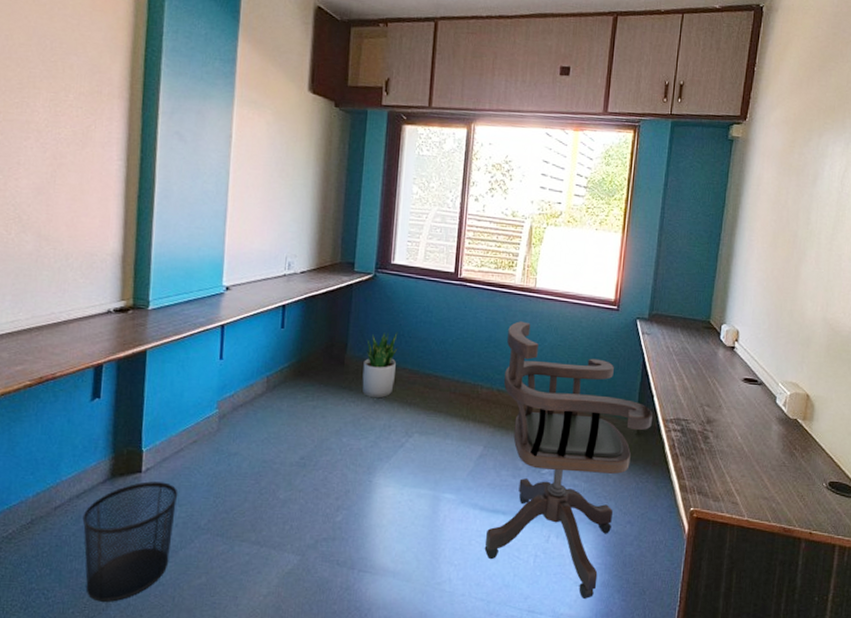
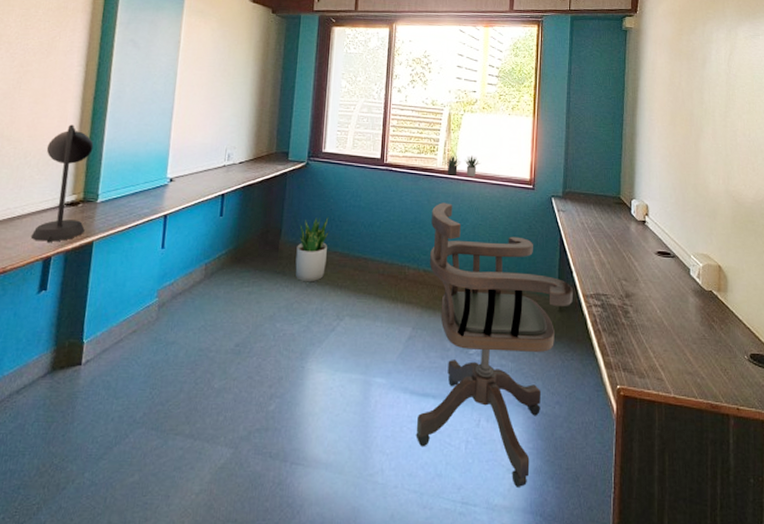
desk lamp: none [79,225,141,350] -> present [30,124,94,243]
waste bin: present [82,481,178,602] -> none [18,374,116,505]
succulent plant: none [522,271,562,296] -> present [443,155,481,178]

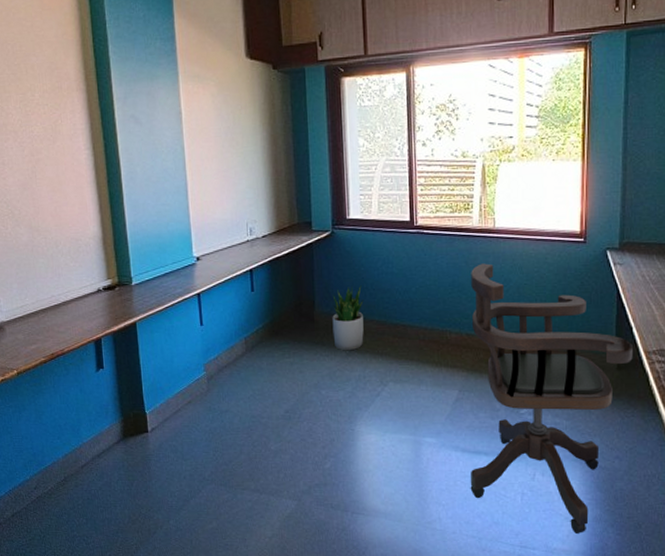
desk lamp: present [30,124,94,243] -> none [74,210,126,326]
succulent plant: present [443,155,481,178] -> none [480,210,522,235]

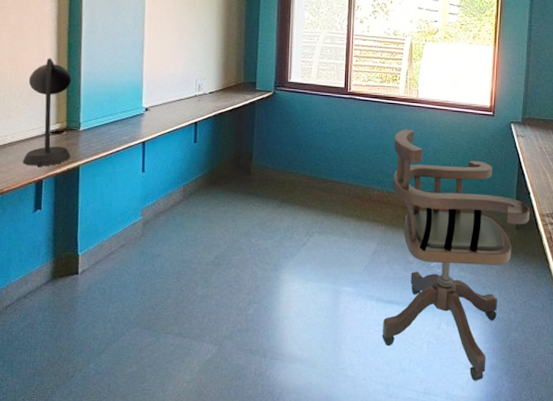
desk lamp: none [74,210,126,326] -> present [22,58,72,167]
planter: present [332,285,364,351] -> none [266,142,297,203]

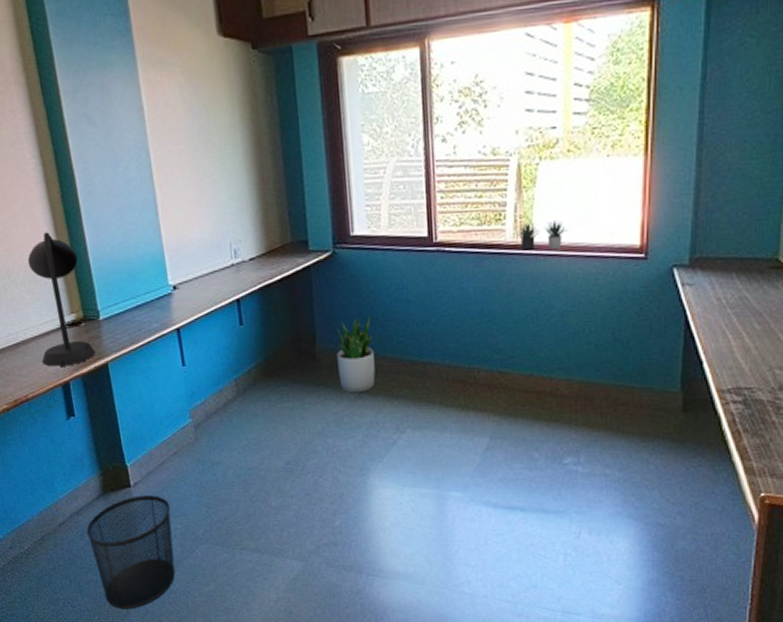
waste bin: none [29,282,110,390] -> present [86,495,176,609]
planter: none [266,142,297,203] -> present [336,316,376,394]
office chair: present [382,129,530,381] -> none [503,287,702,598]
succulent plant: none [405,83,442,105] -> present [515,220,568,251]

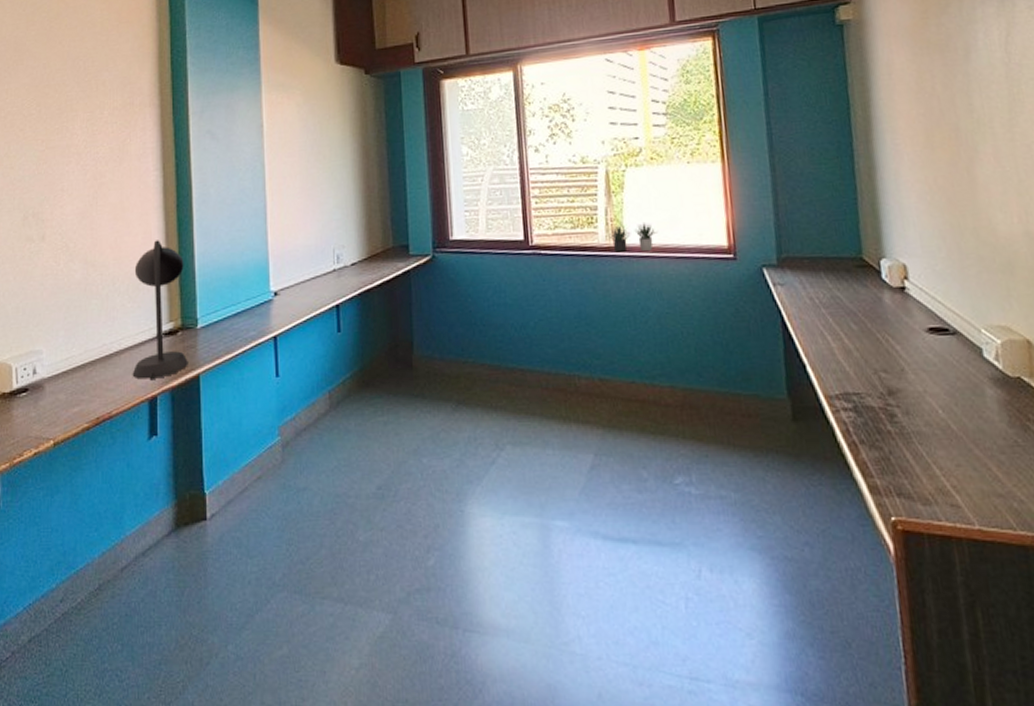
waste bin: present [86,495,176,609] -> none [150,530,248,683]
planter: present [336,316,376,394] -> none [434,320,474,405]

